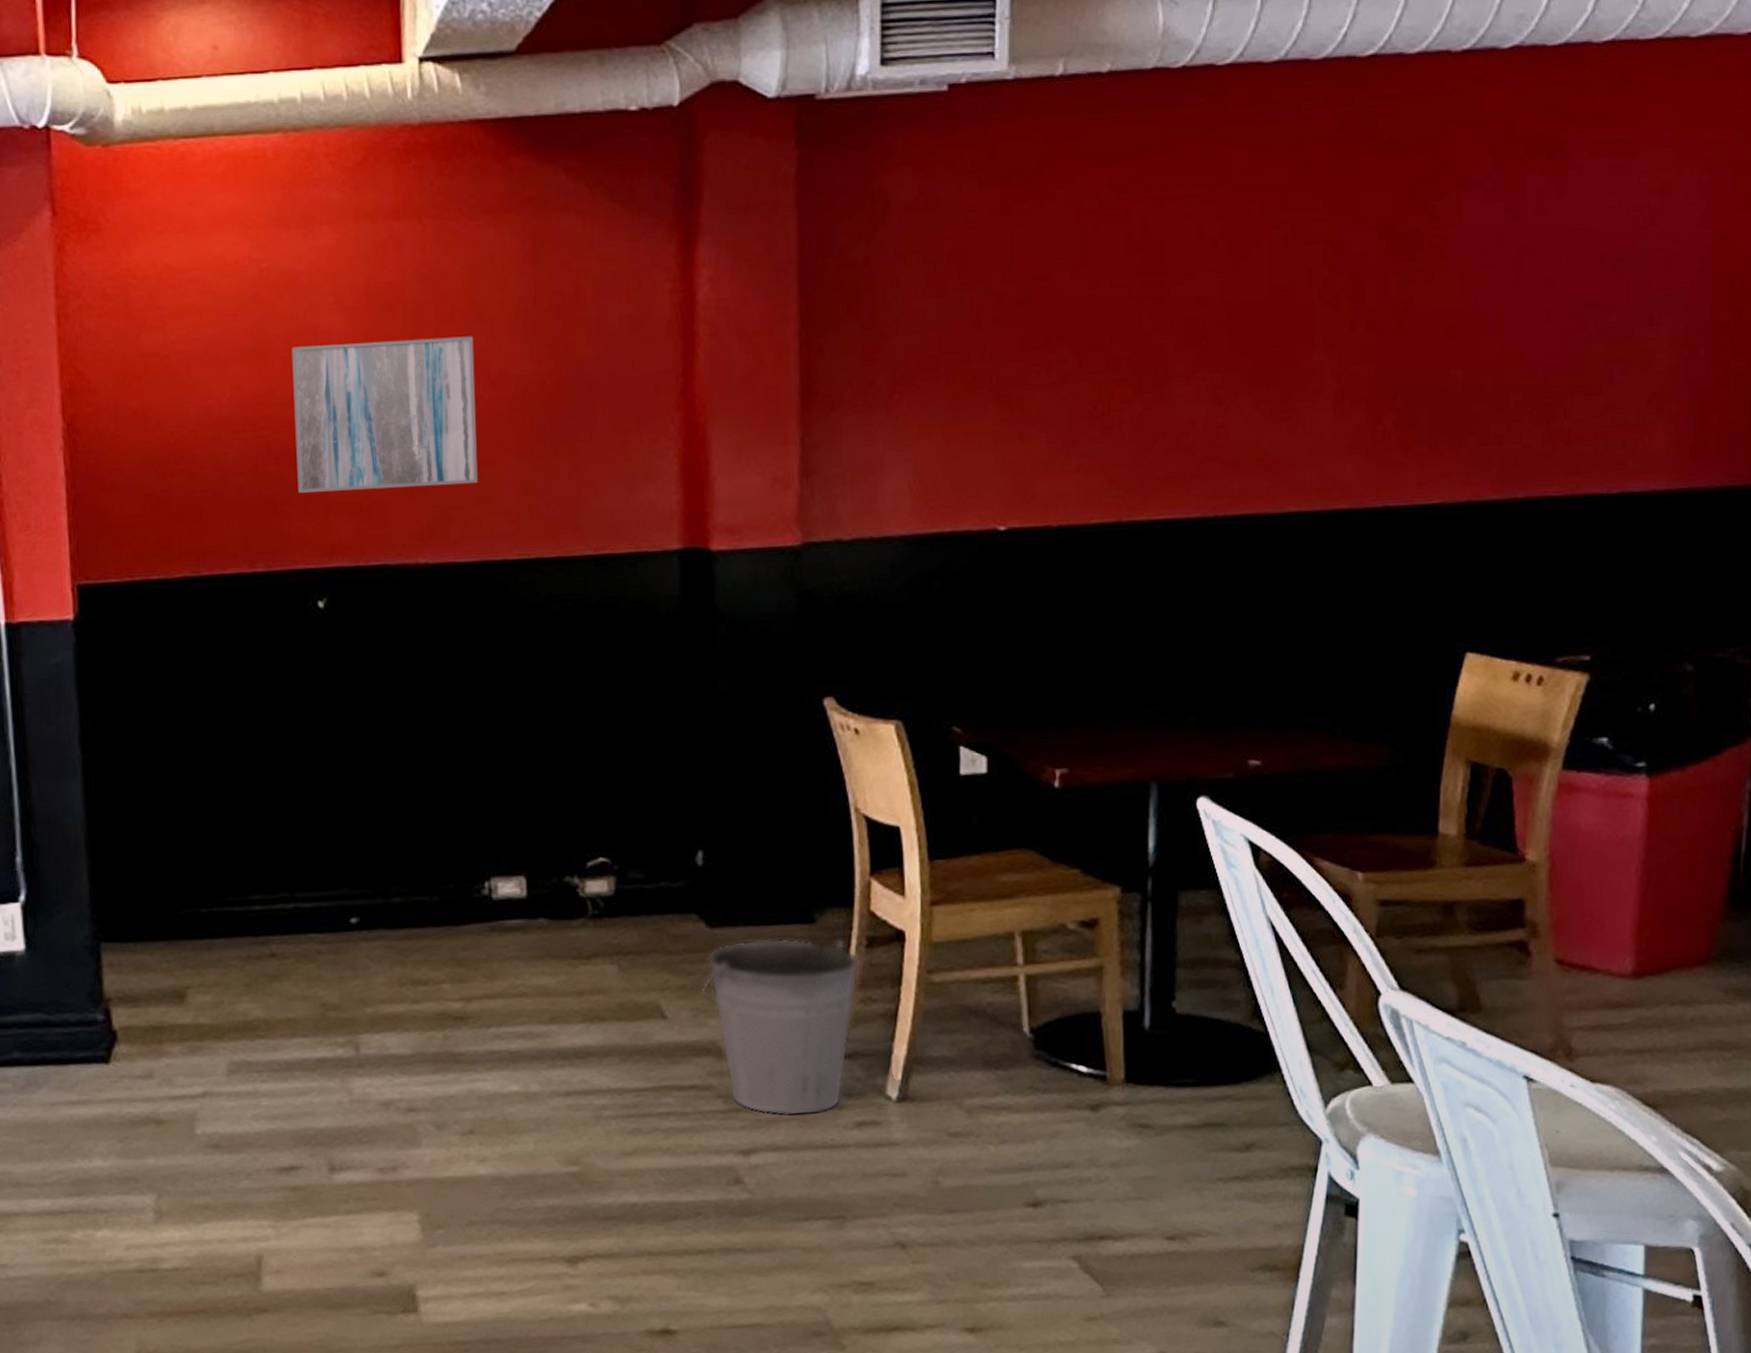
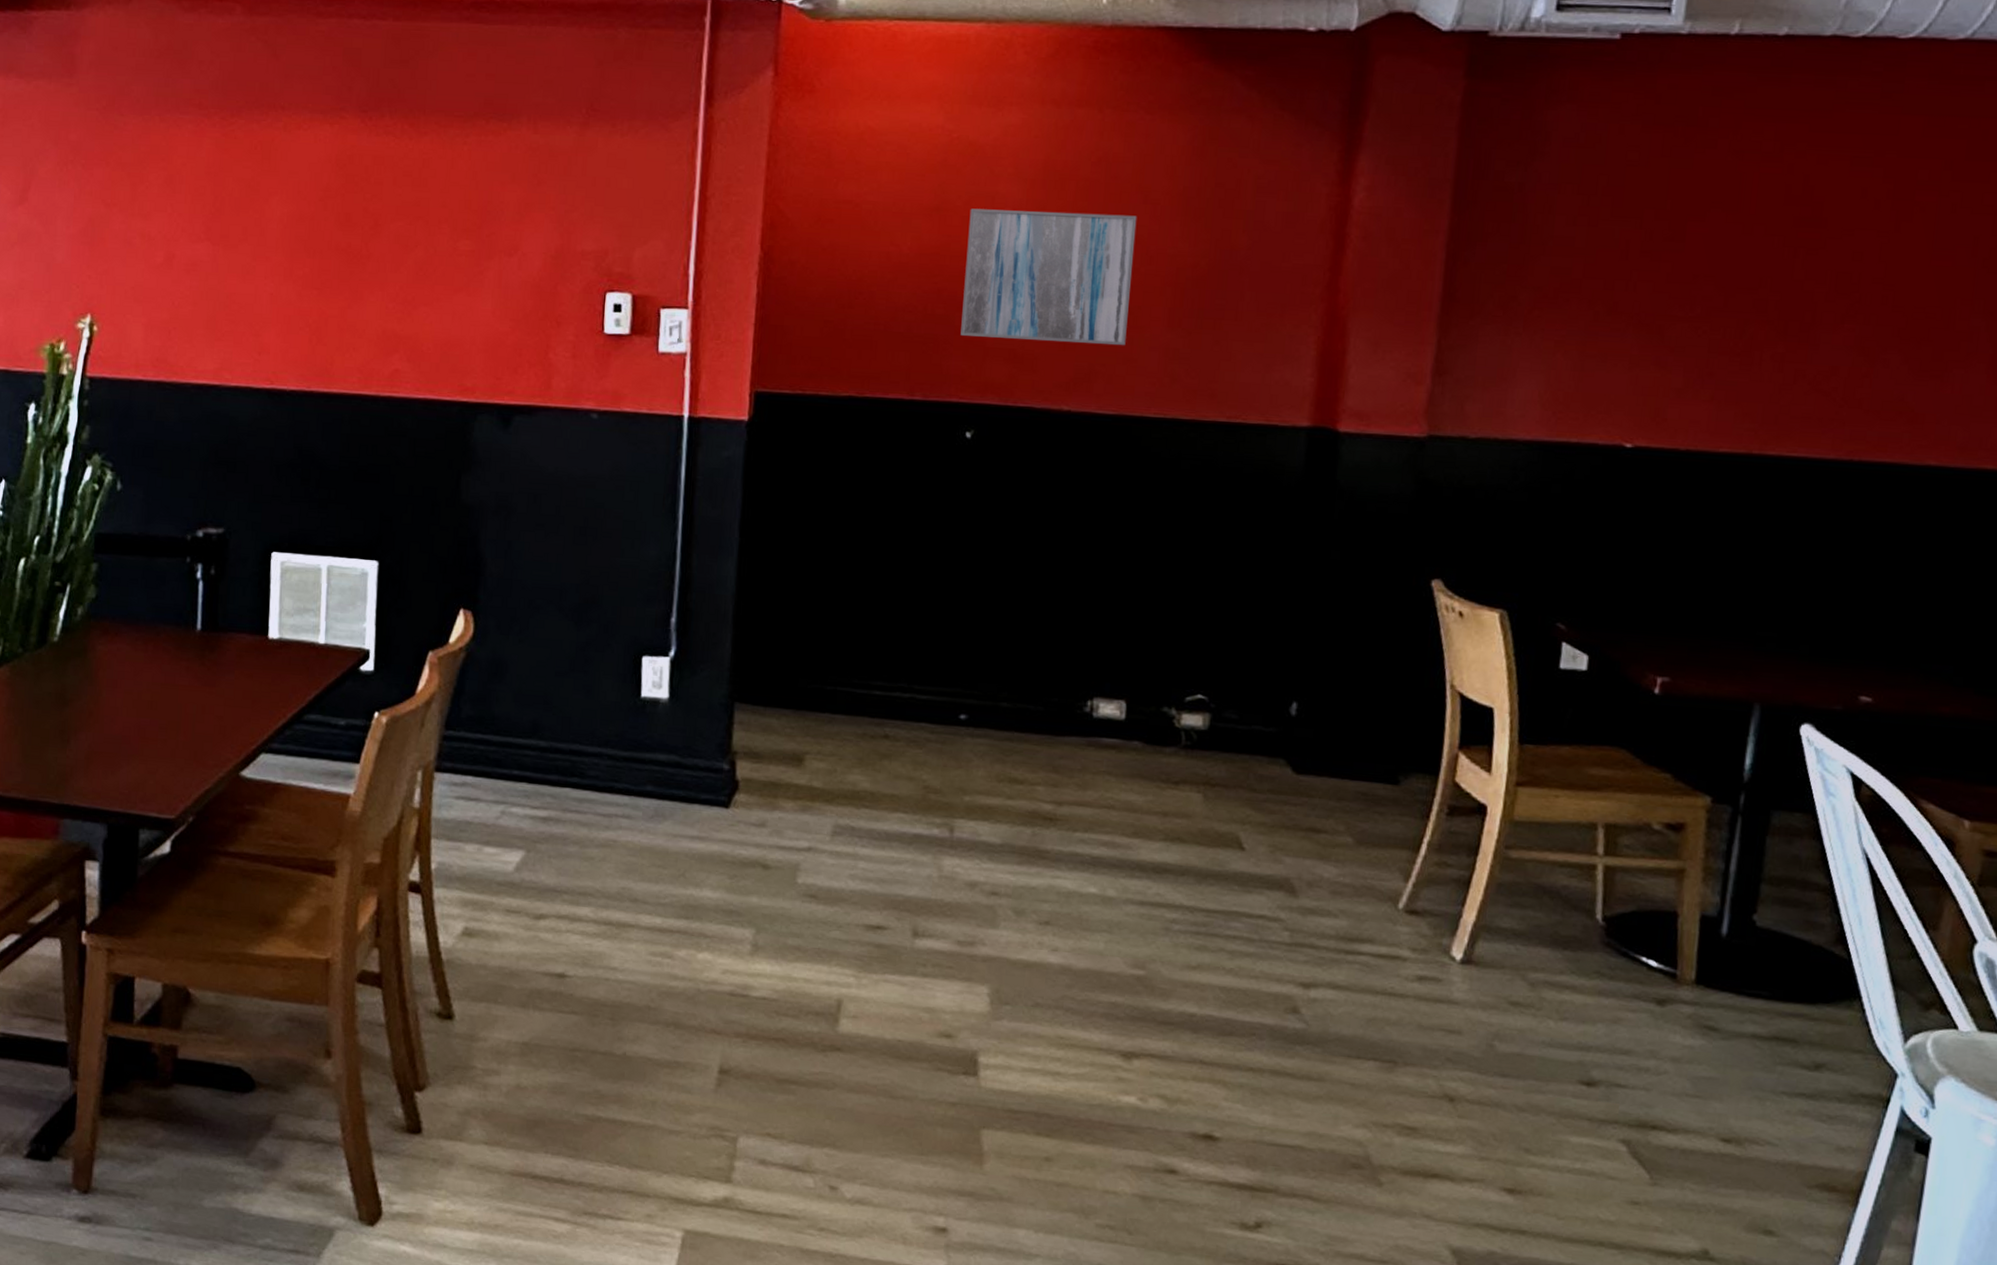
bucket: present [700,938,861,1117] -> none [1279,790,1441,962]

